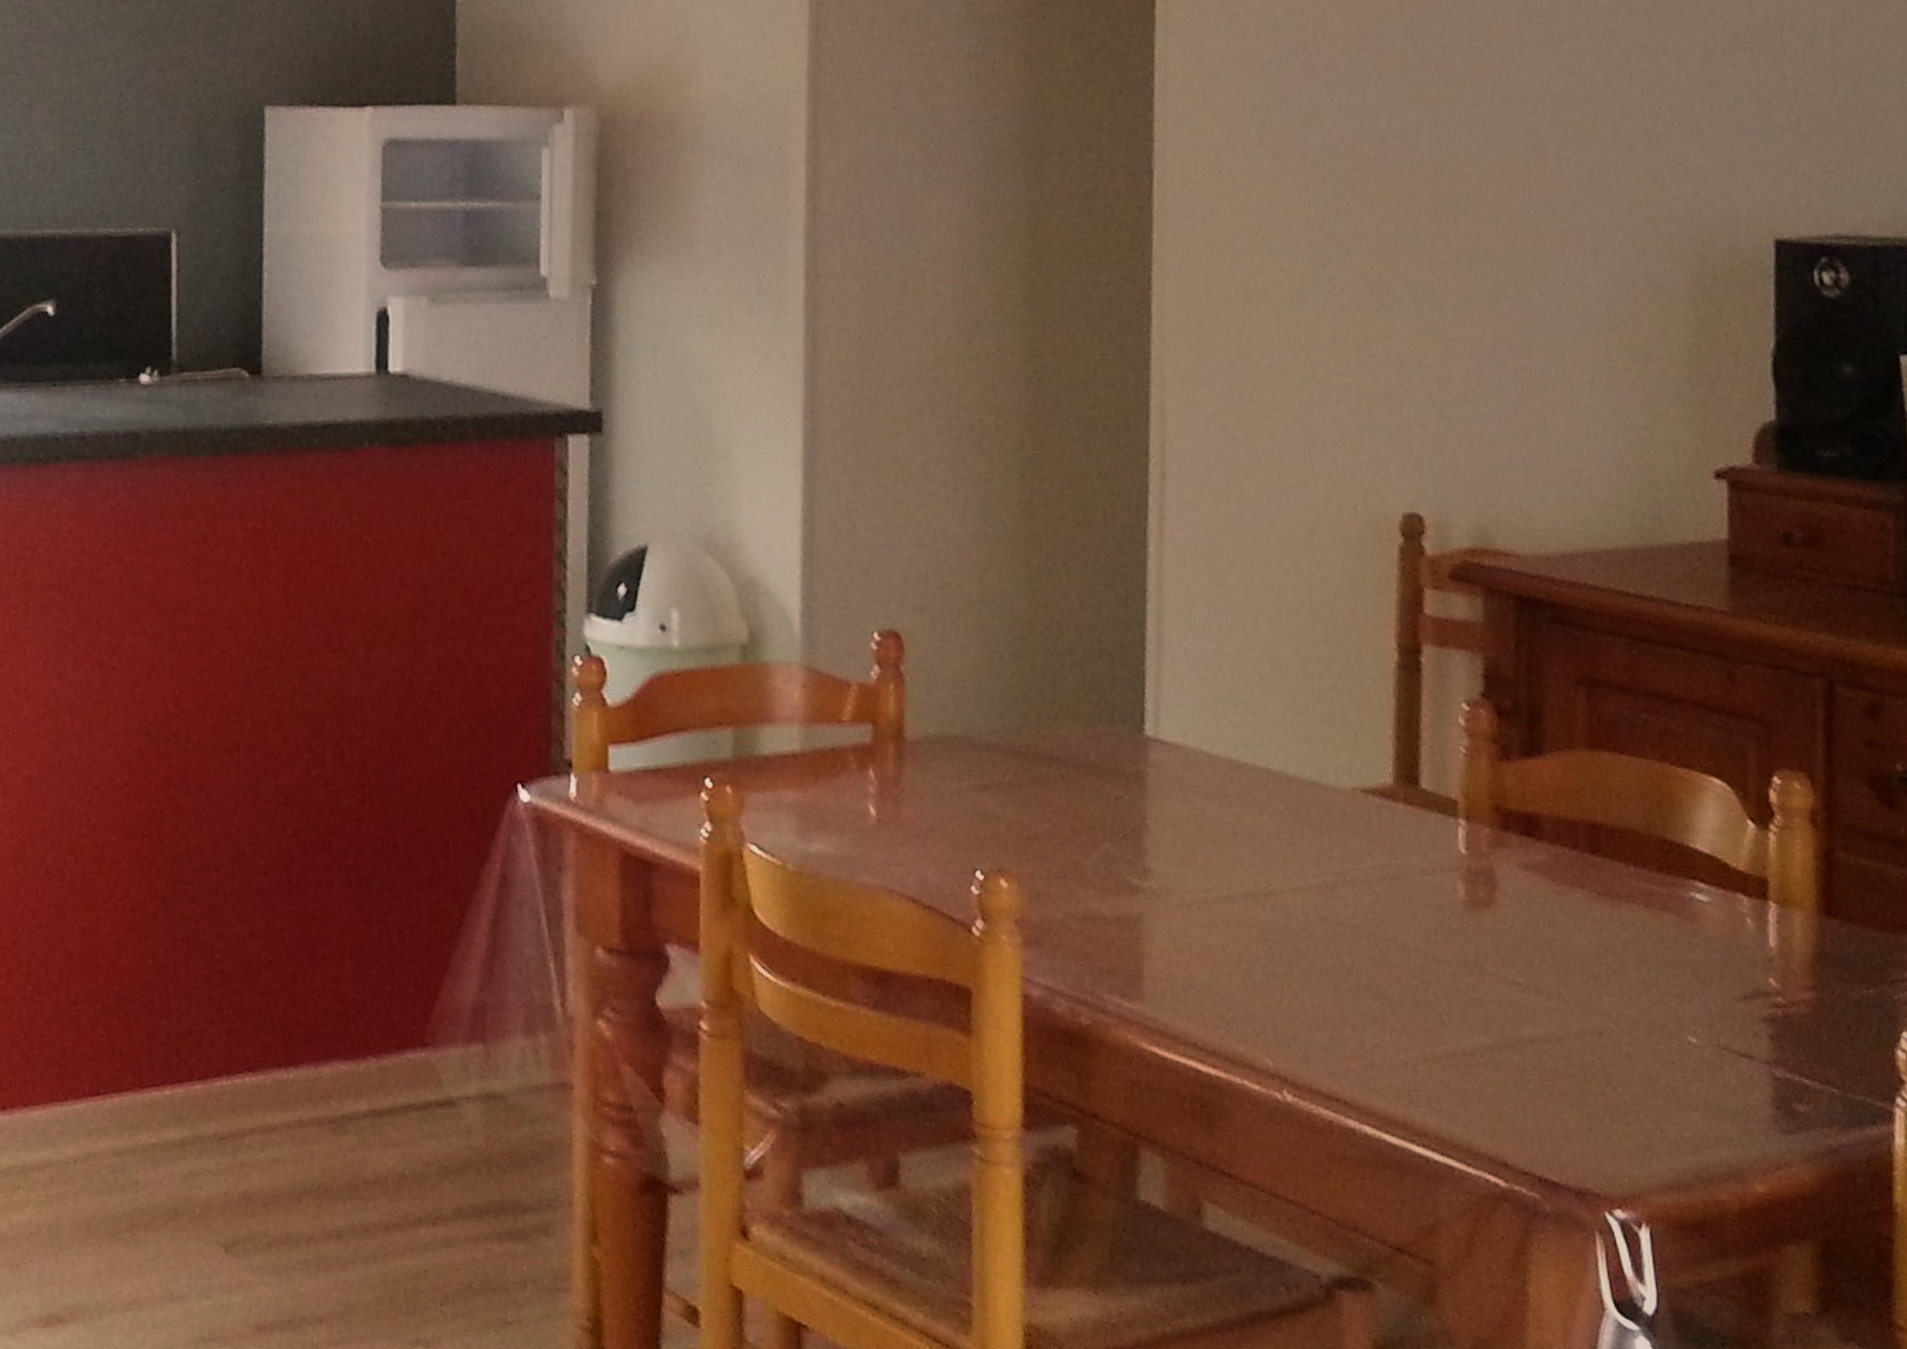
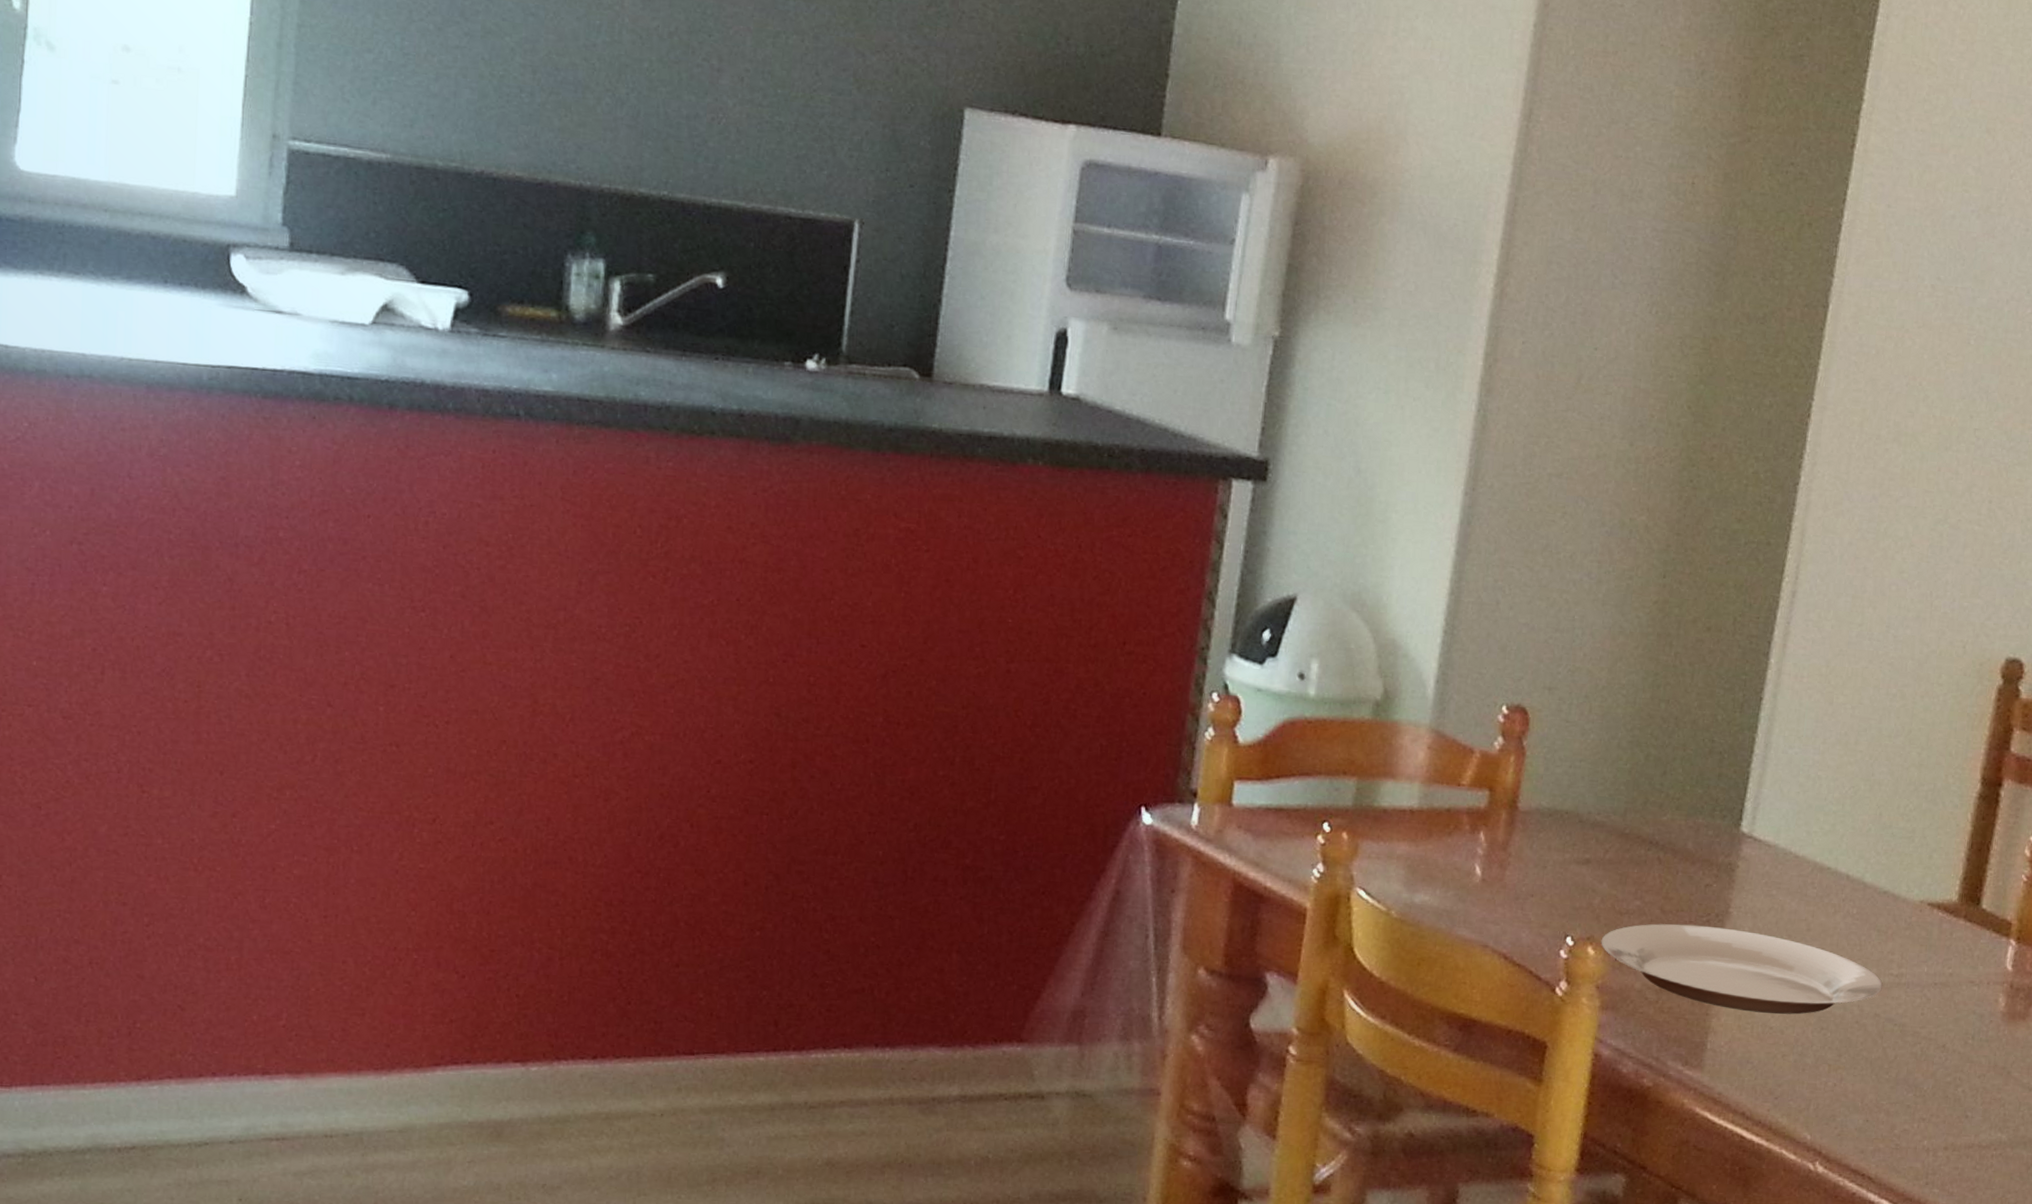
plate: none [1013,842,1326,931] -> present [1601,923,1883,1014]

